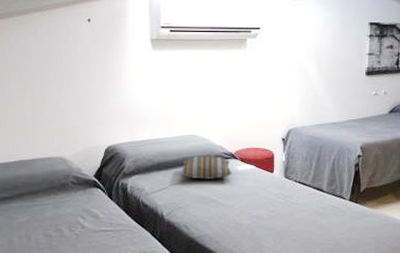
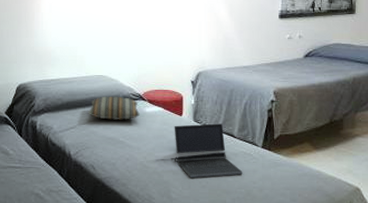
laptop computer: none [265,179,332,233] -> present [174,123,243,179]

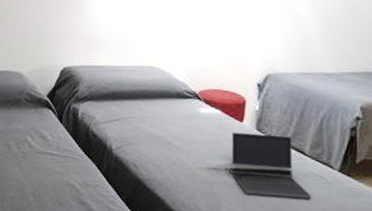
pillow: present [87,96,140,120] -> none [134,90,193,119]

